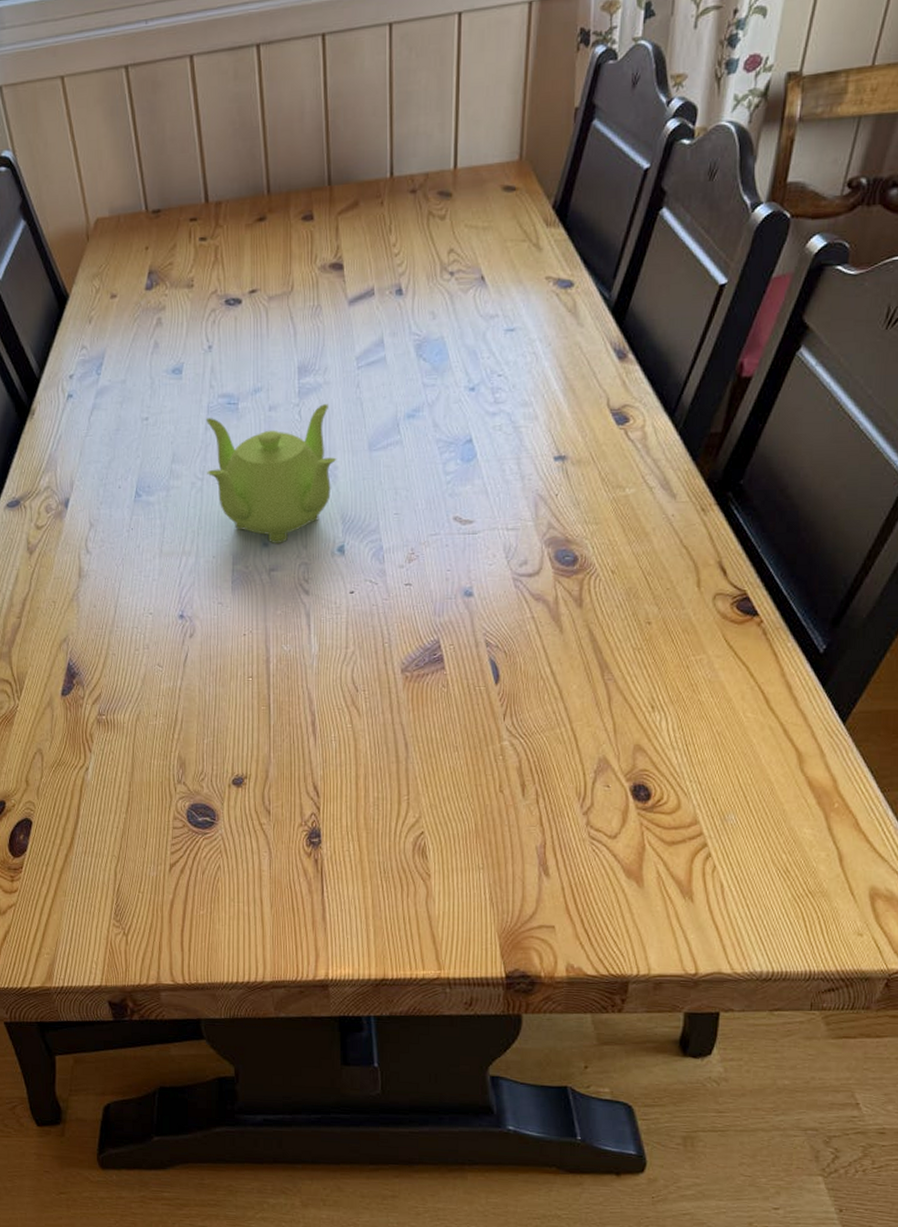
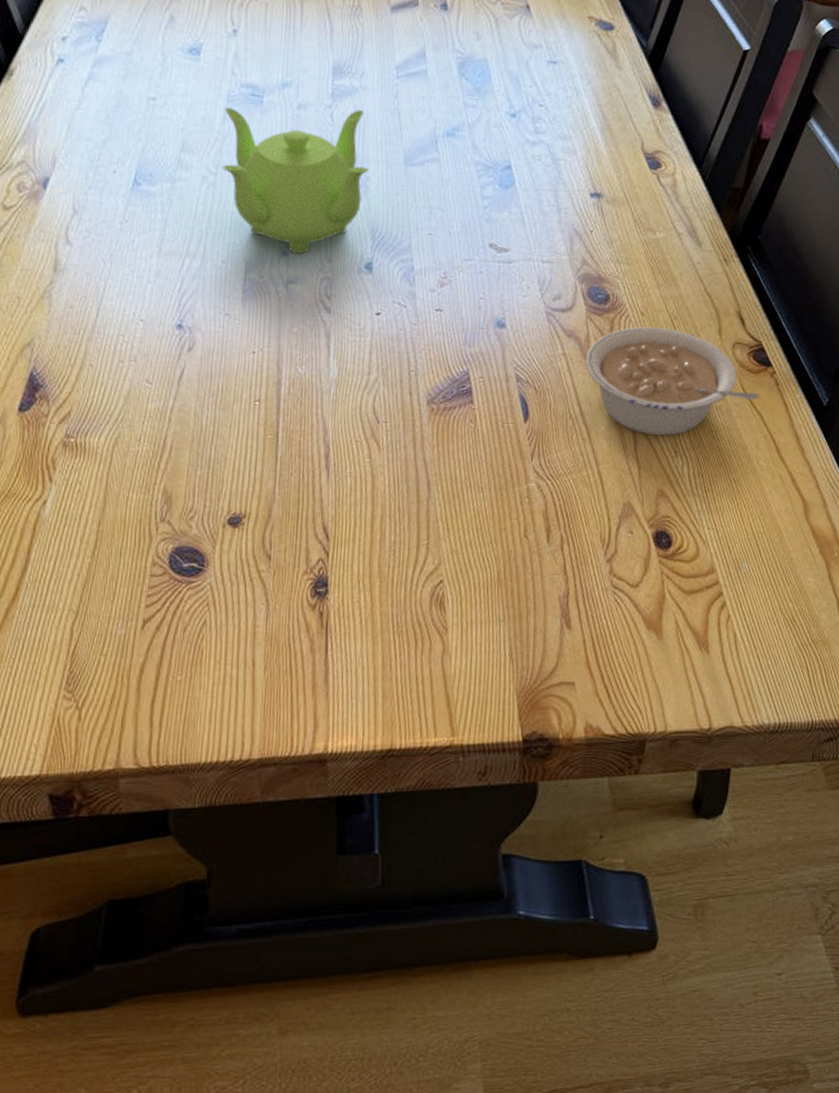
legume: none [555,584,745,692] -> present [585,326,760,436]

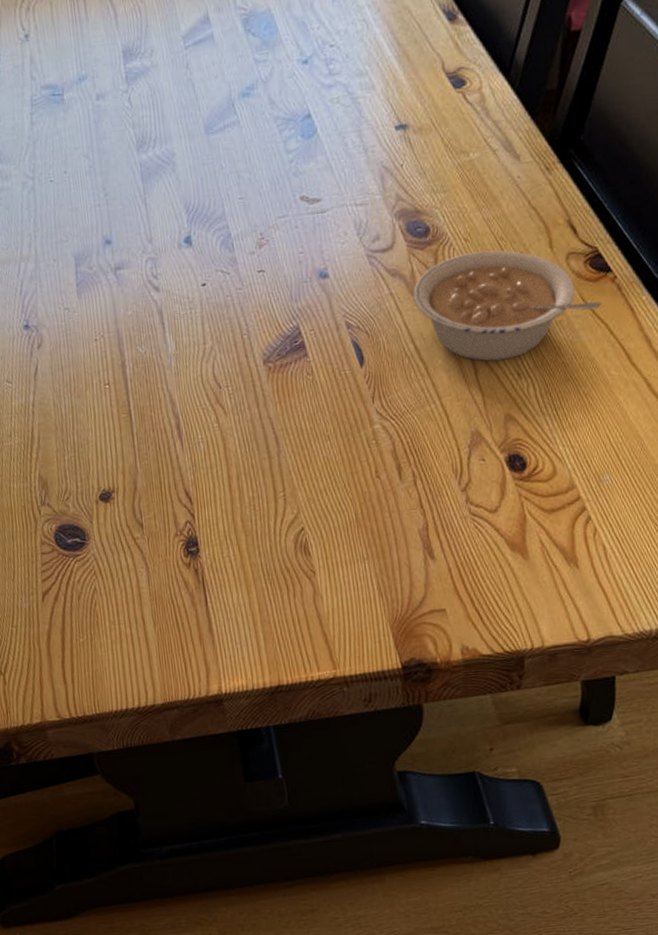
teapot: present [222,107,370,254] -> none [31,88,174,240]

